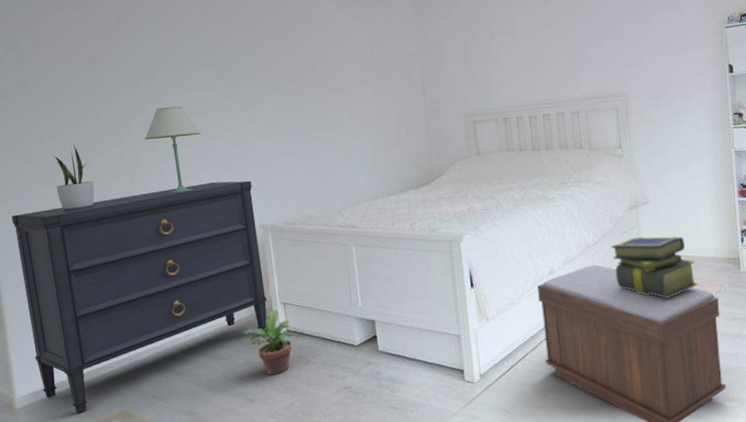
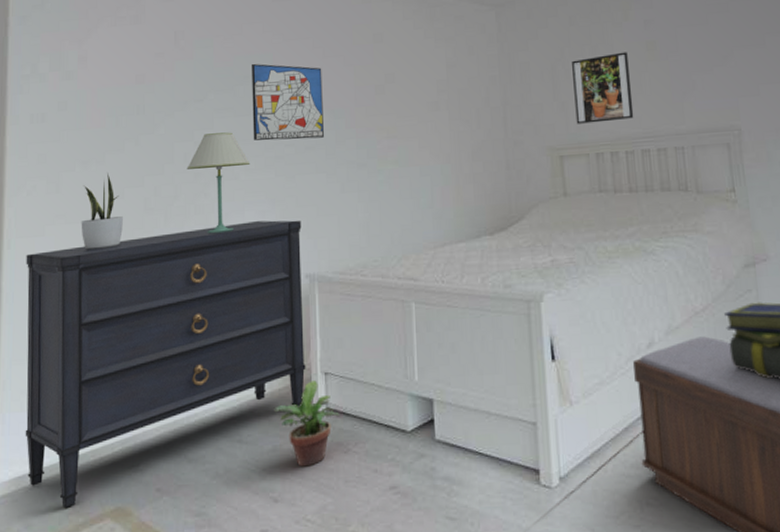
wall art: none [193,44,265,113] -> present [252,63,324,141]
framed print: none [481,29,536,94] -> present [572,52,634,124]

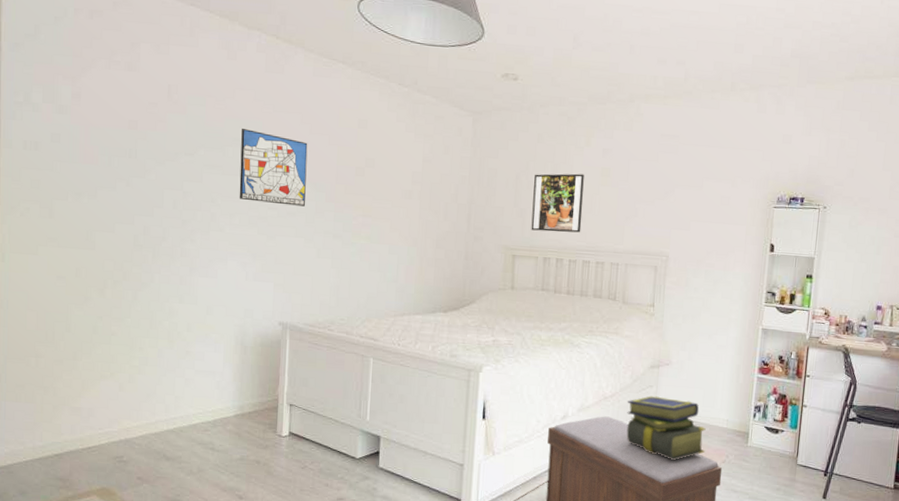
dresser: present [25,220,306,509] -> none [19,268,279,484]
potted plant: present [81,173,123,251] -> none [73,207,113,275]
table lamp: present [187,132,251,234] -> none [175,186,235,276]
potted plant: present [274,380,340,467] -> none [243,409,301,475]

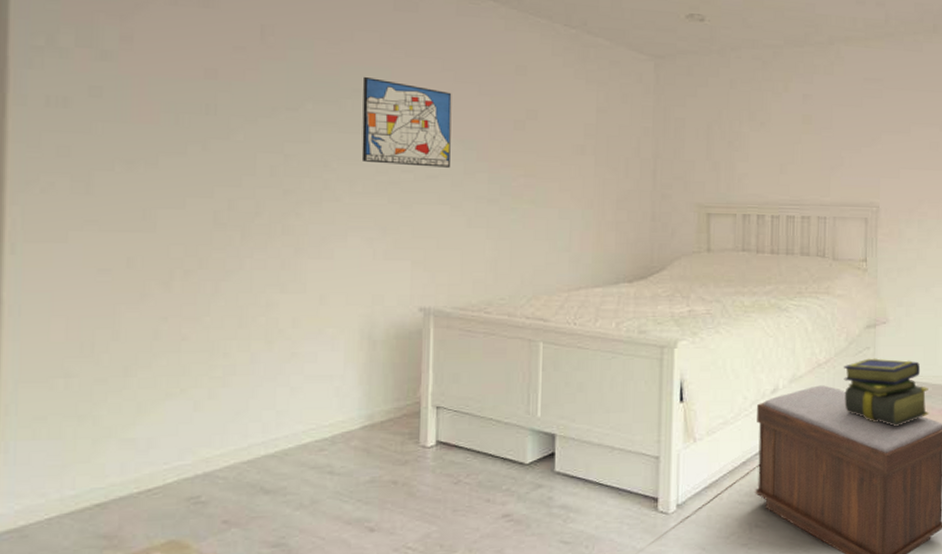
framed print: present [531,173,584,233] -> none [727,121,784,186]

